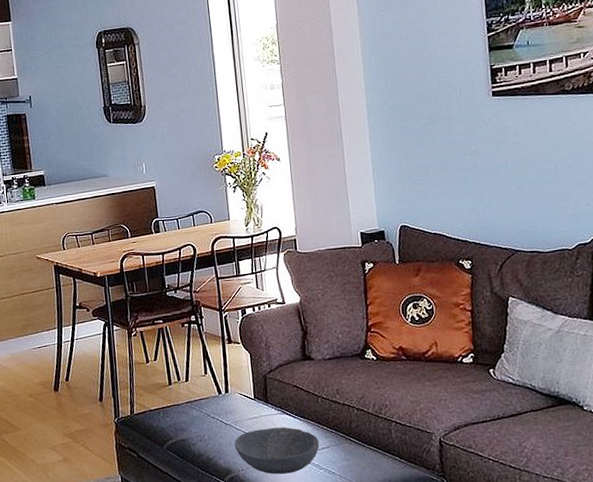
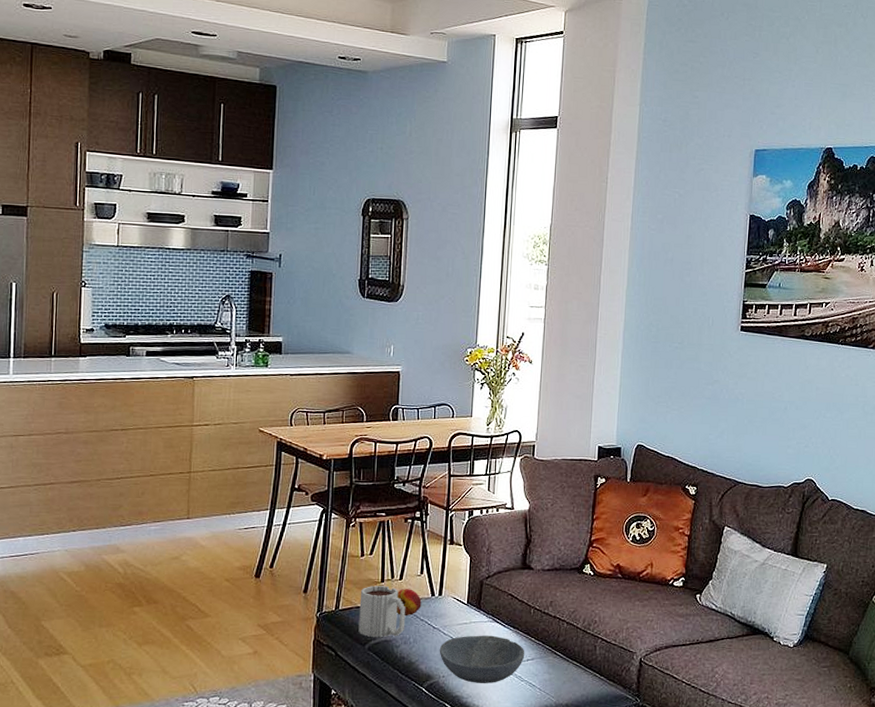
mug: none [151,388,198,438] -> present [358,586,406,638]
fruit: none [186,389,211,416] -> present [397,589,422,616]

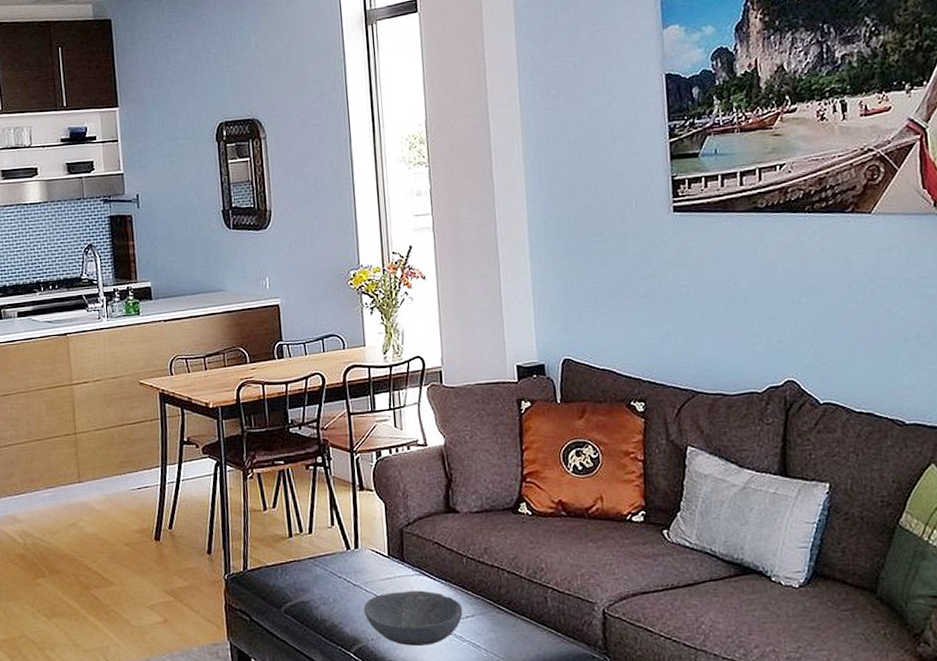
mug: present [358,586,406,638] -> none [268,541,322,599]
fruit: present [397,589,422,616] -> none [309,543,337,574]

